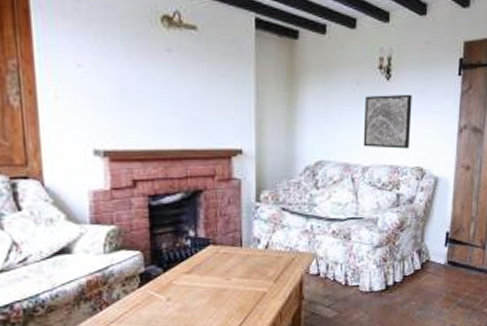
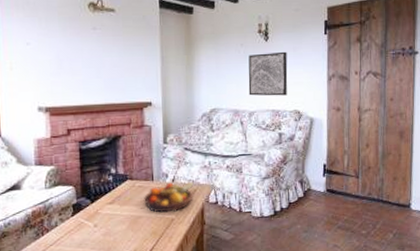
fruit bowl: none [230,249,292,285] -> present [144,182,194,213]

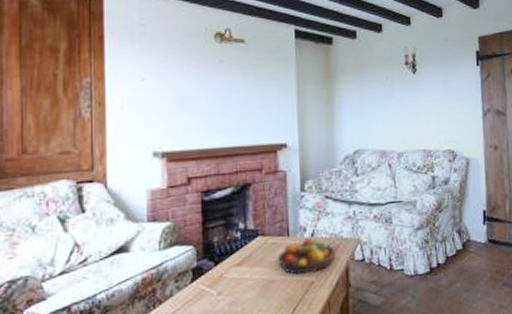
wall art: present [248,51,288,96] -> none [395,84,439,135]

